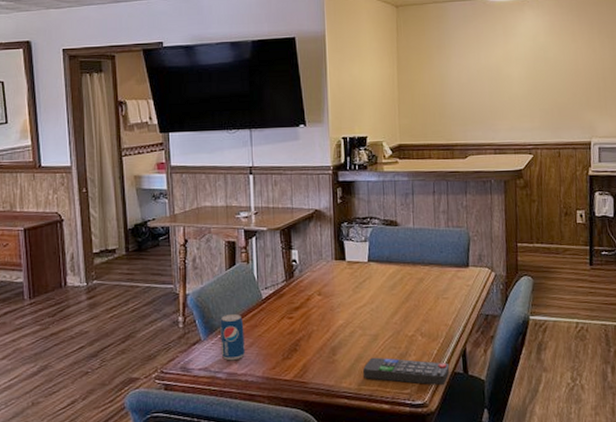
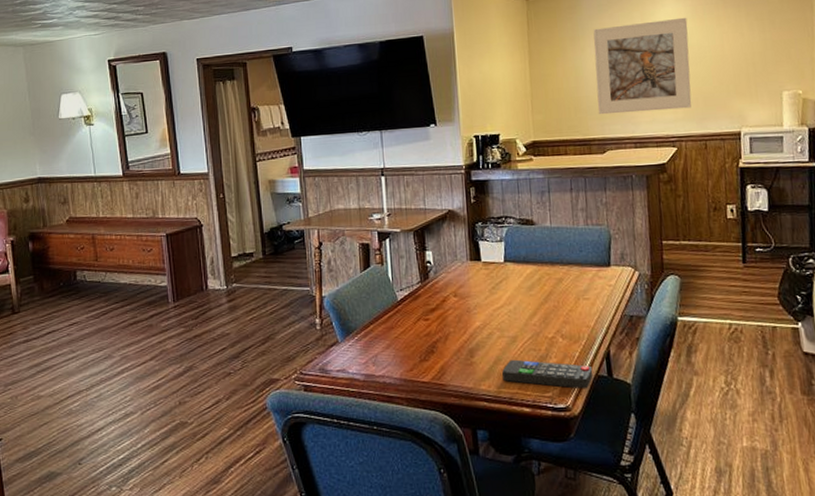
beverage can: present [220,313,245,361] -> none [356,315,382,363]
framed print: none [458,32,548,121] -> present [593,17,692,115]

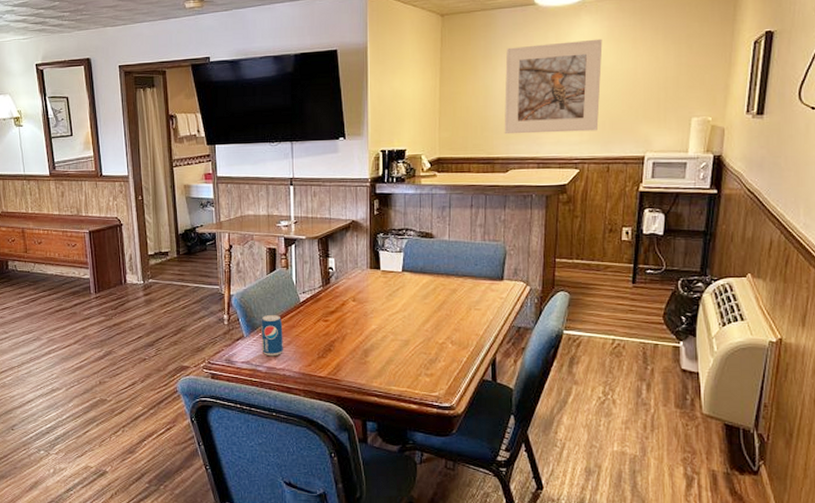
beverage can: none [356,315,382,363] -> present [261,314,283,357]
remote control: present [502,359,593,388] -> none [393,361,478,390]

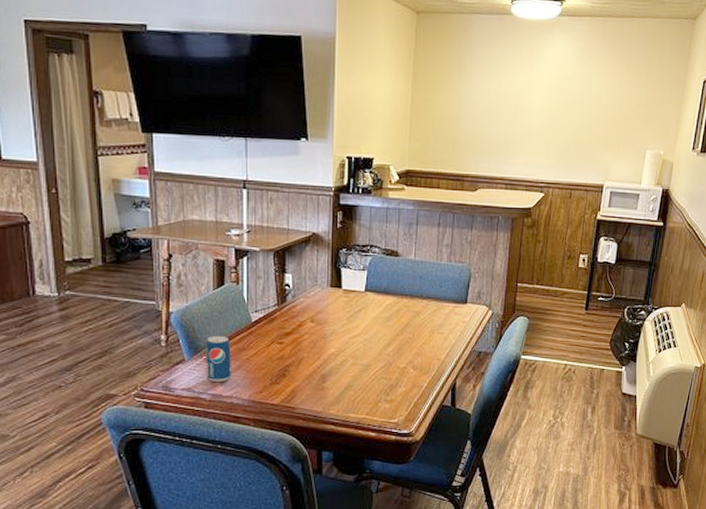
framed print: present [504,38,603,135] -> none [475,57,573,155]

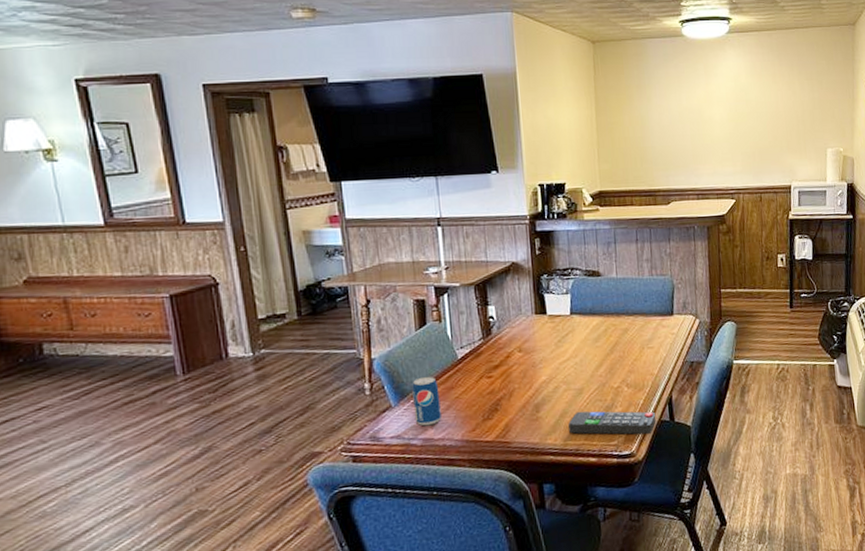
remote control: none [352,386,438,416] -> present [568,411,657,435]

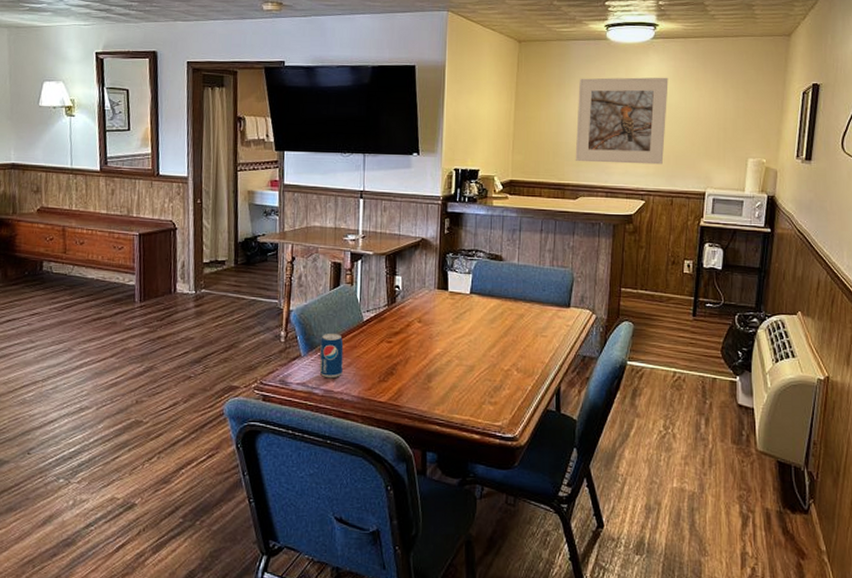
remote control: present [568,411,657,435] -> none [457,387,543,421]
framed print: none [659,72,749,166] -> present [575,77,668,165]

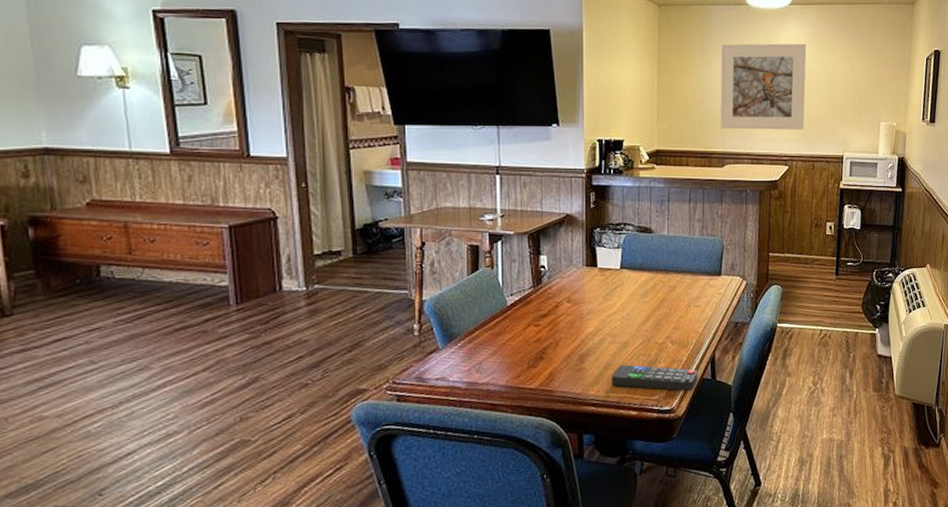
beverage can: present [319,333,344,379] -> none [460,321,487,370]
remote control: none [457,387,543,421] -> present [612,364,698,391]

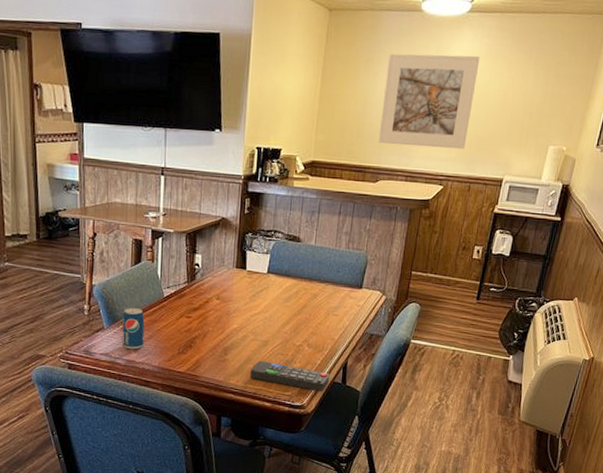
beverage can: none [460,321,487,370] -> present [122,307,145,350]

